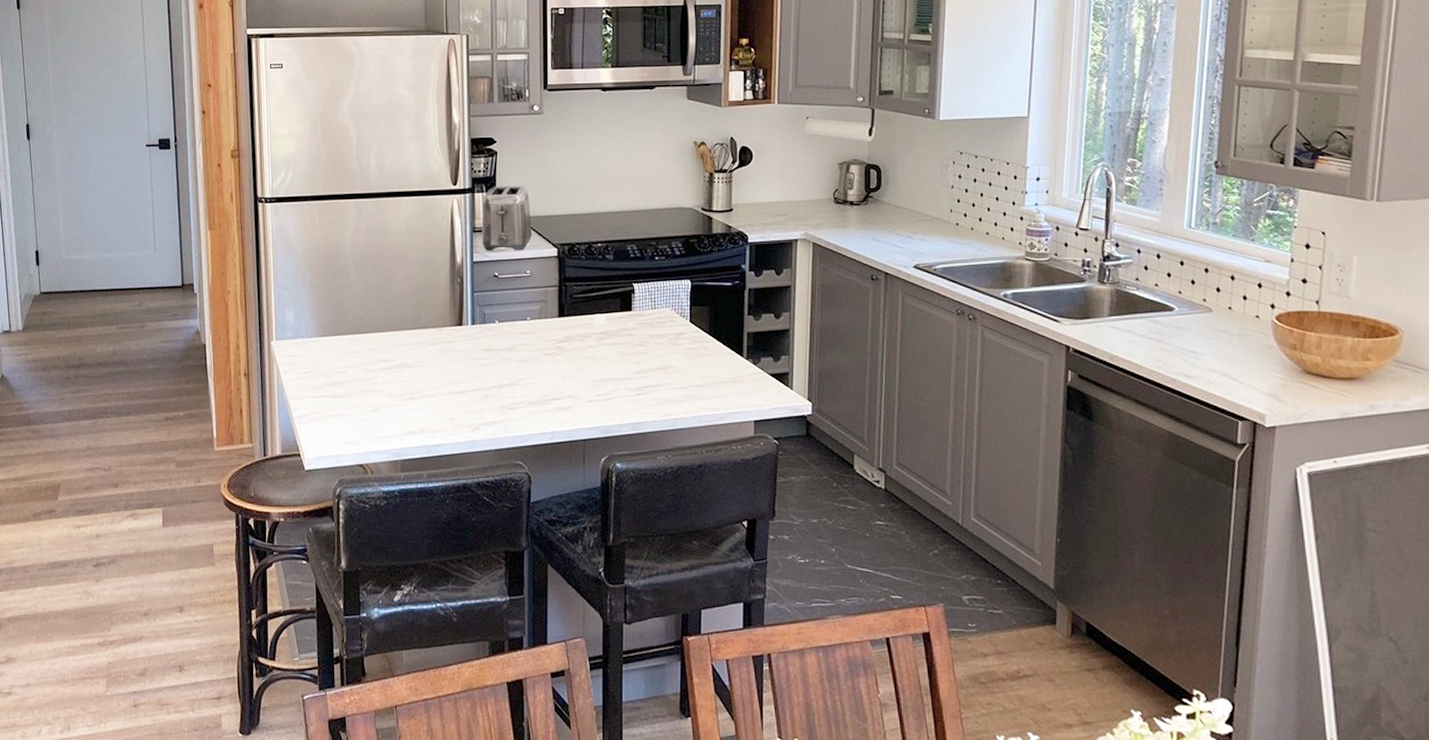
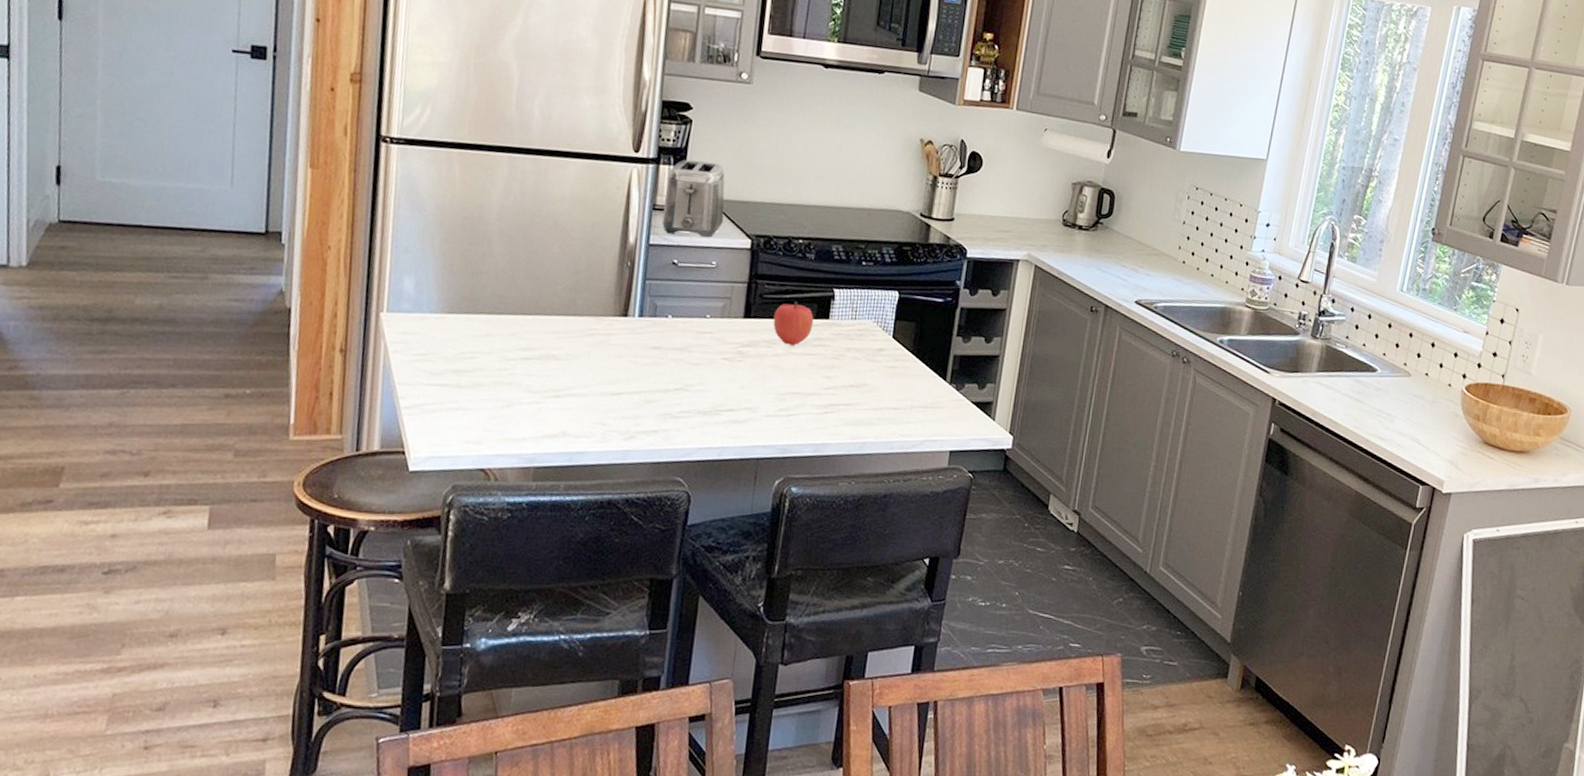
fruit: none [584,299,618,337] -> present [773,302,814,346]

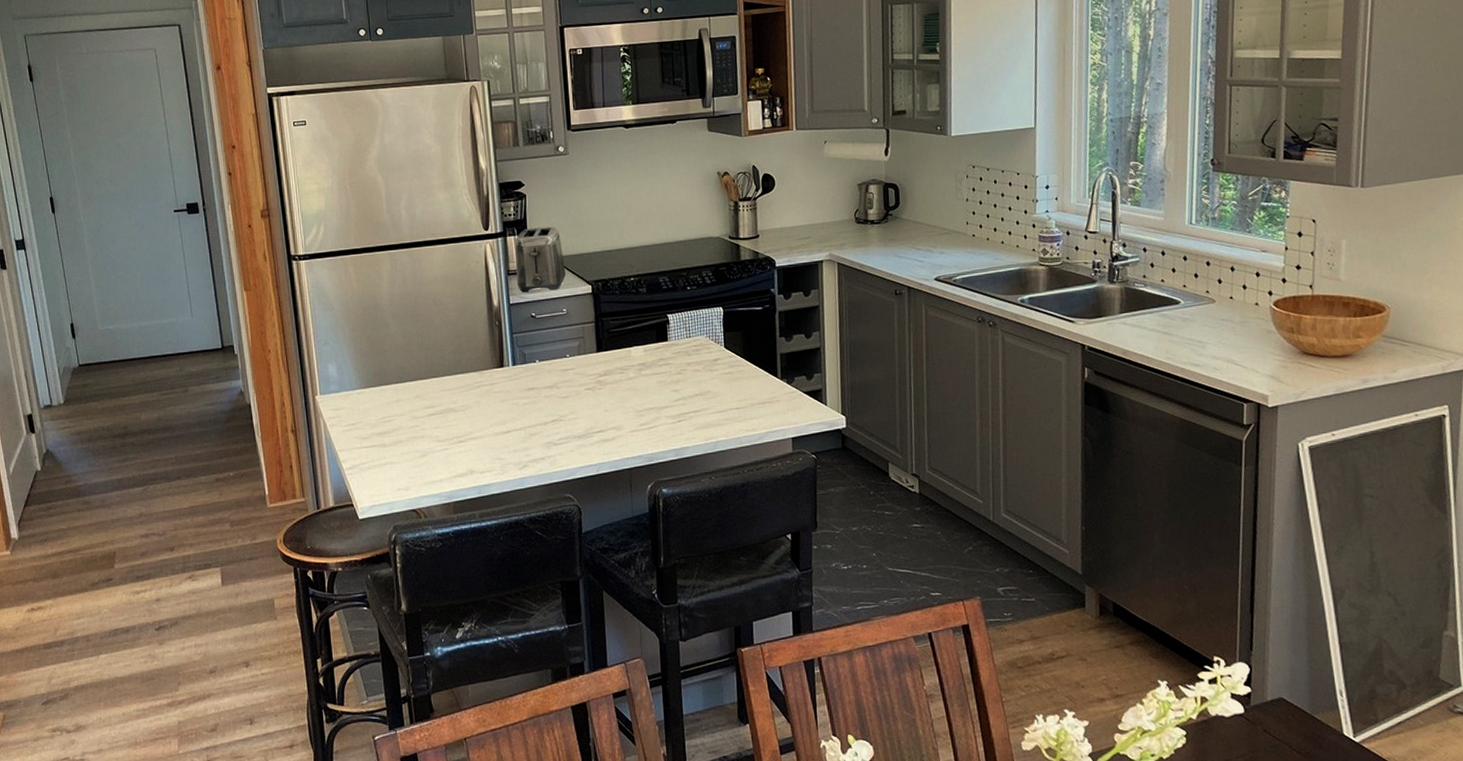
fruit: present [773,302,814,346] -> none [621,331,656,369]

